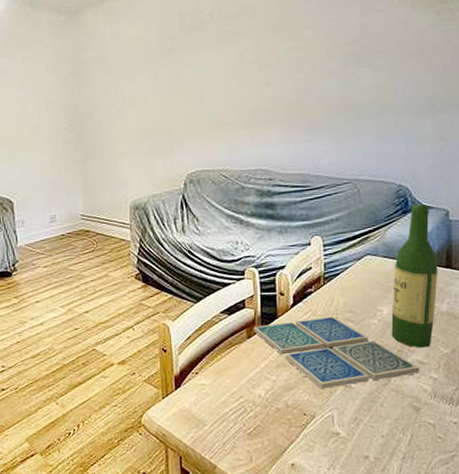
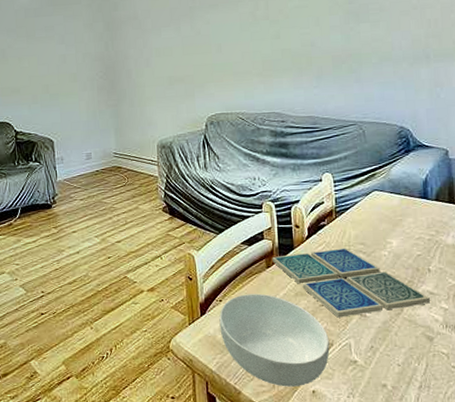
cereal bowl: none [195,365,311,461] -> present [219,293,330,387]
wine bottle: present [391,204,438,348] -> none [400,144,442,279]

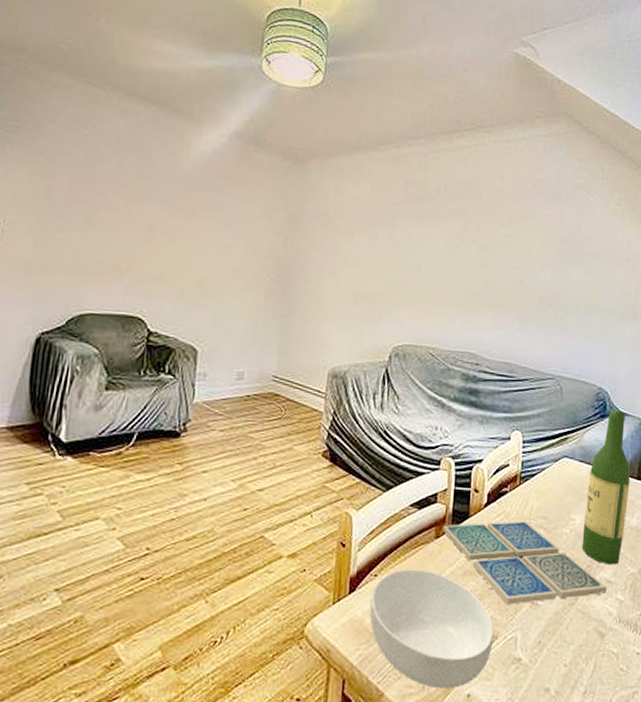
wine bottle: none [400,144,442,279] -> present [581,409,631,565]

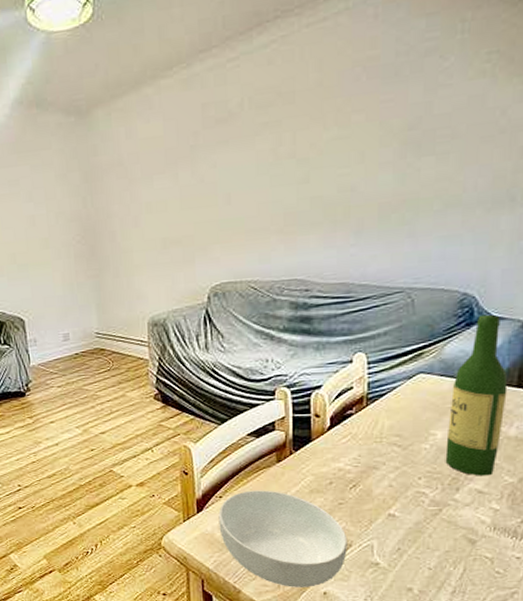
drink coaster: present [443,521,606,605] -> none [284,440,477,517]

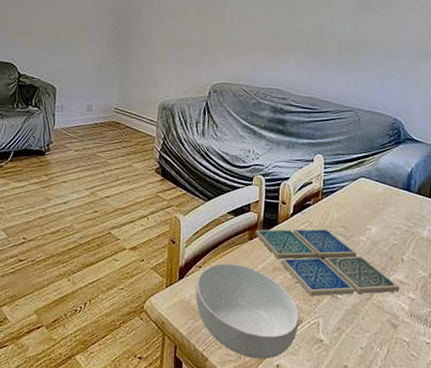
drink coaster: none [284,440,477,517] -> present [255,228,399,297]
wine bottle: present [445,314,508,476] -> none [377,137,423,269]

